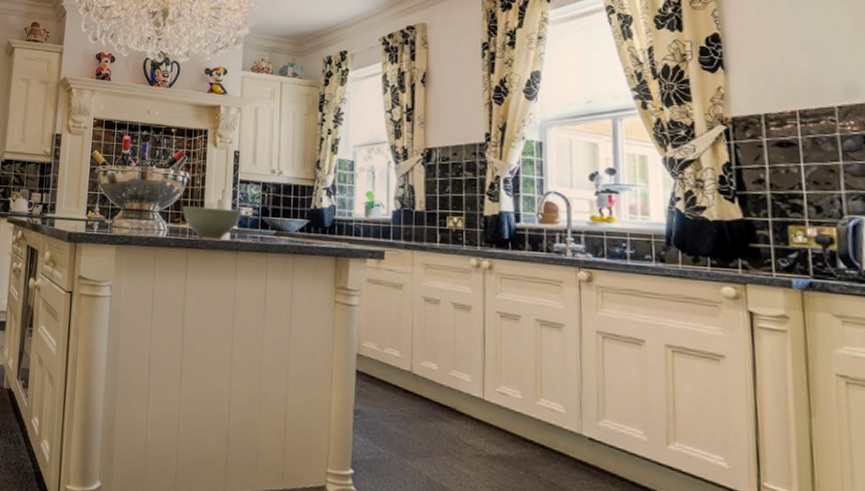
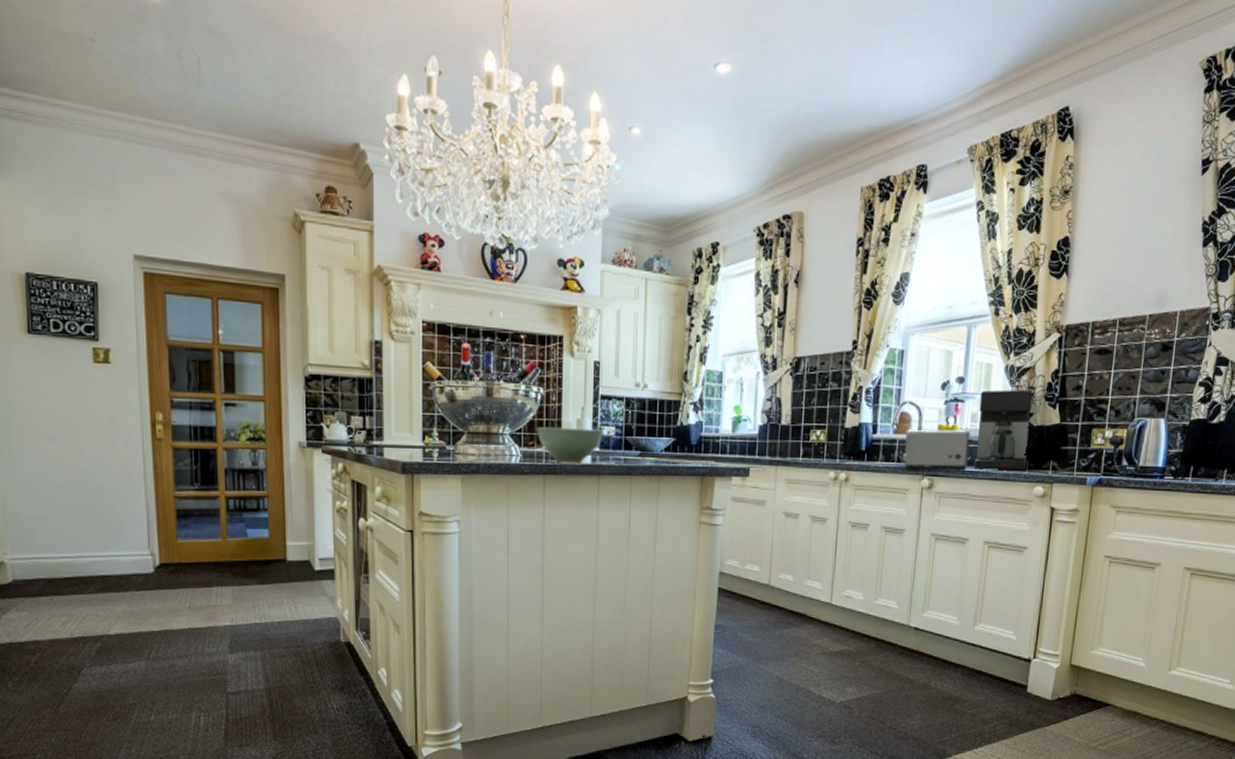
toaster: none [554,220,636,266] -> present [904,430,974,472]
coffee maker: none [637,181,708,269] -> present [973,389,1033,471]

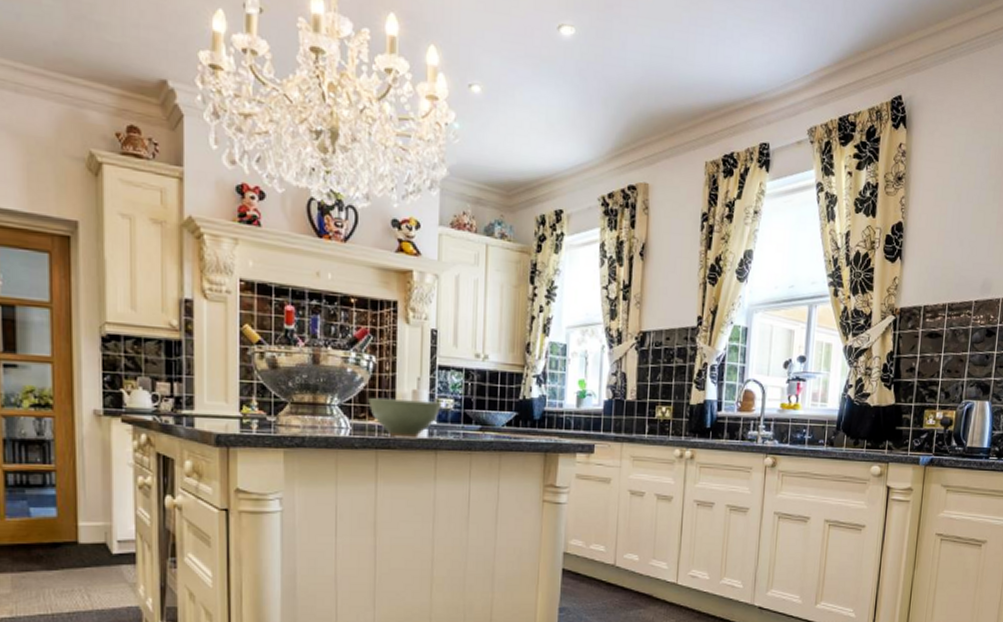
toaster: present [904,430,974,472] -> none [748,408,815,451]
coffee maker: present [973,389,1033,471] -> none [814,369,869,450]

